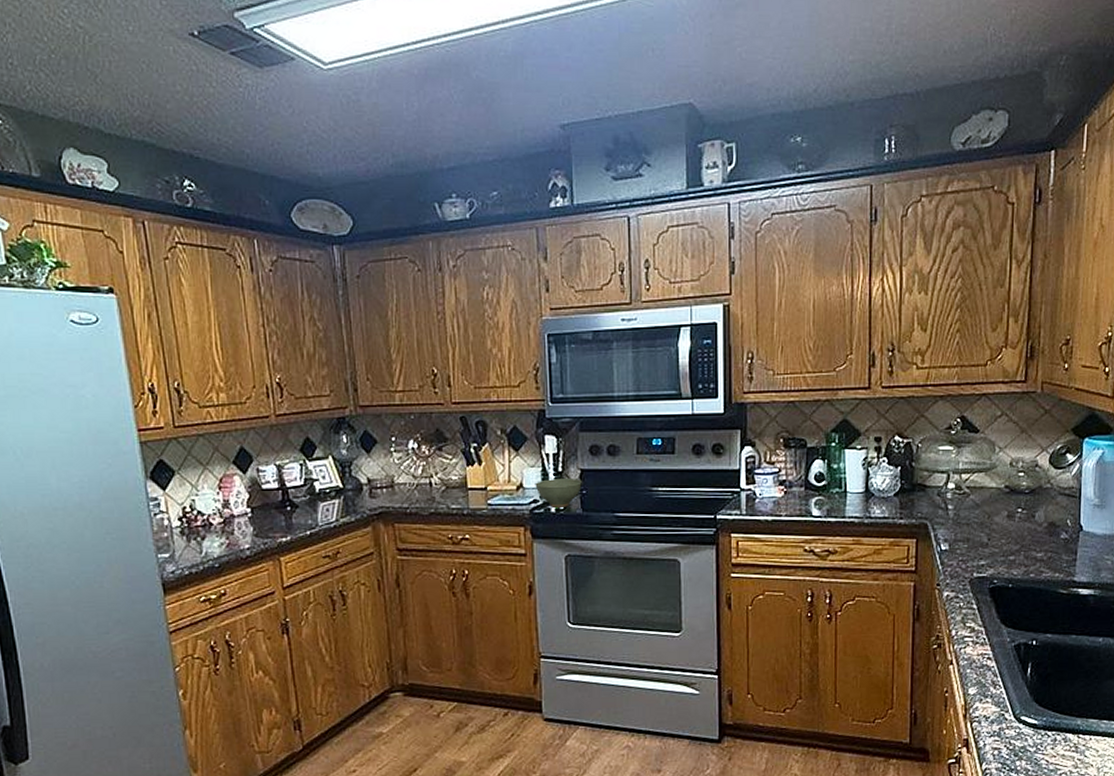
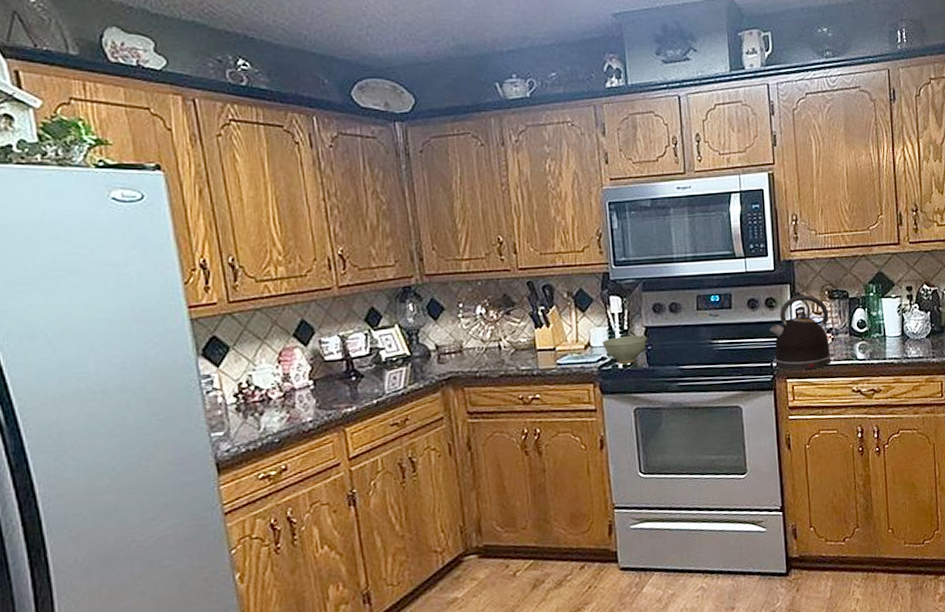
kettle: none [715,442,787,525] -> present [770,295,835,371]

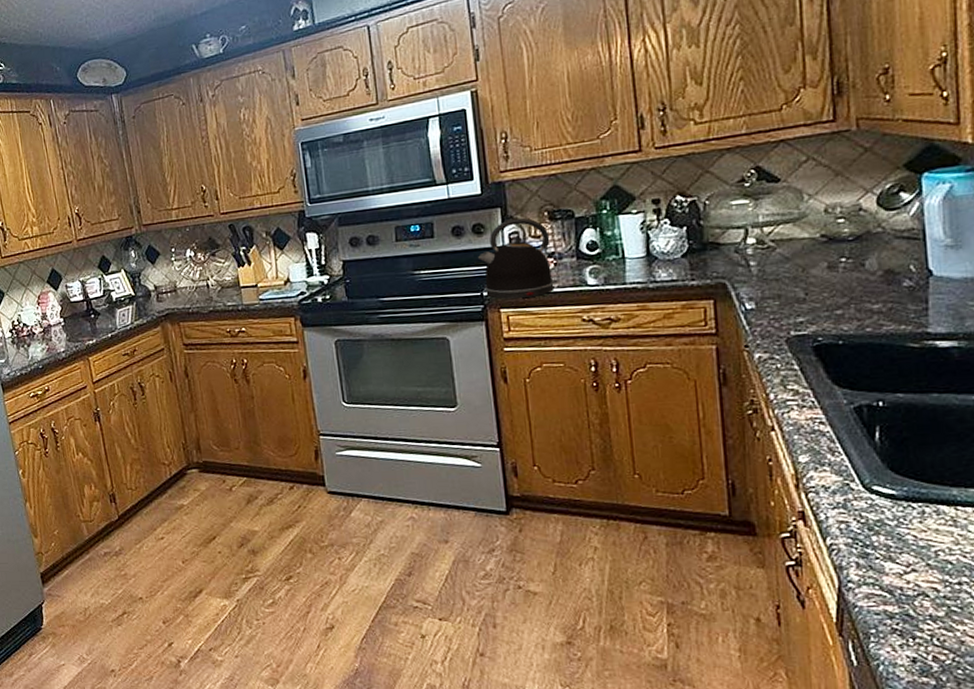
bowl: present [602,335,647,364] -> none [301,269,345,298]

